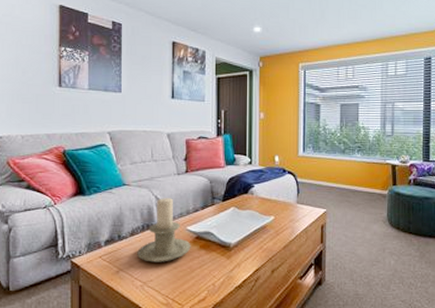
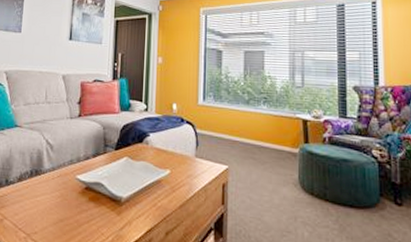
candle holder: present [137,198,191,262] -> none [23,142,80,214]

